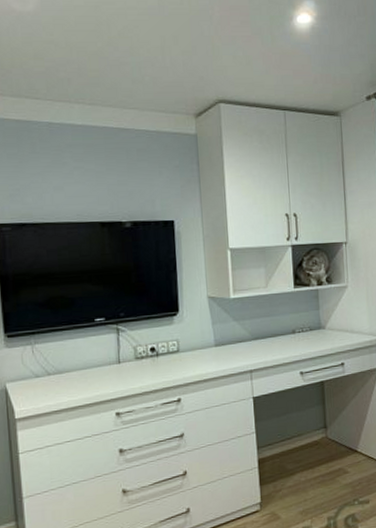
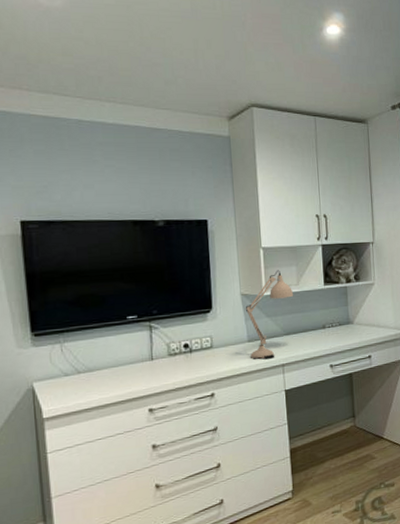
desk lamp: none [212,272,262,365] -> present [245,270,294,360]

